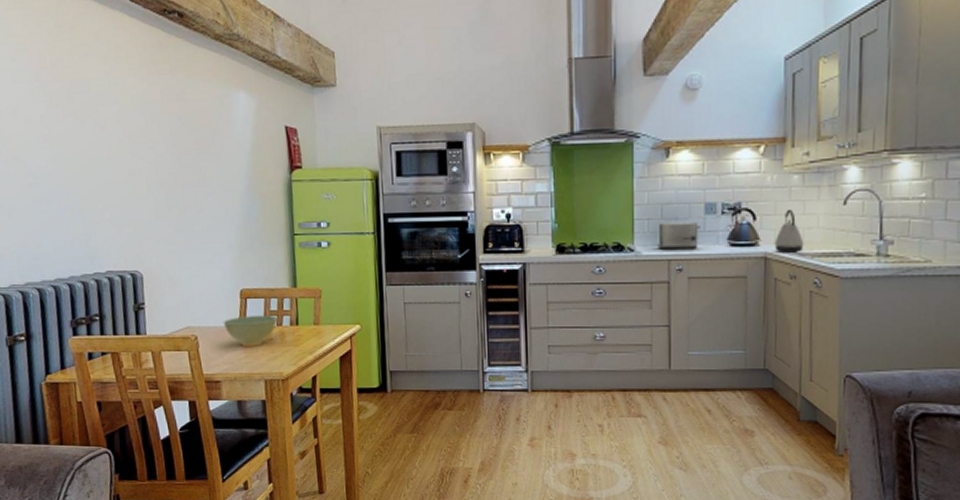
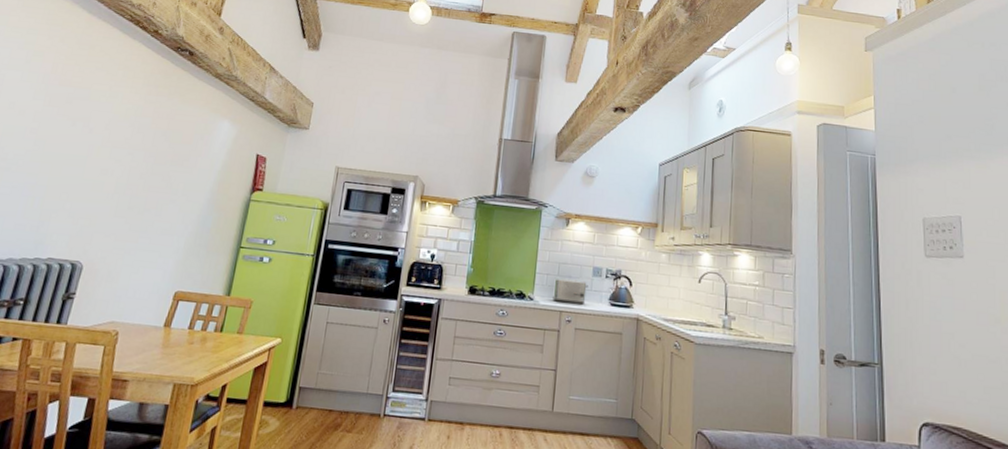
bowl: present [223,315,278,348] -> none [148,317,204,349]
kettle: present [774,208,804,253] -> none [645,280,668,318]

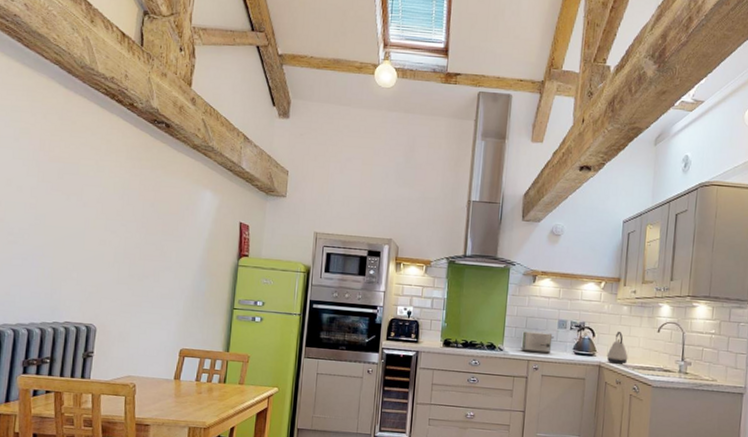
kettle: none [645,280,668,318] -> present [606,331,628,364]

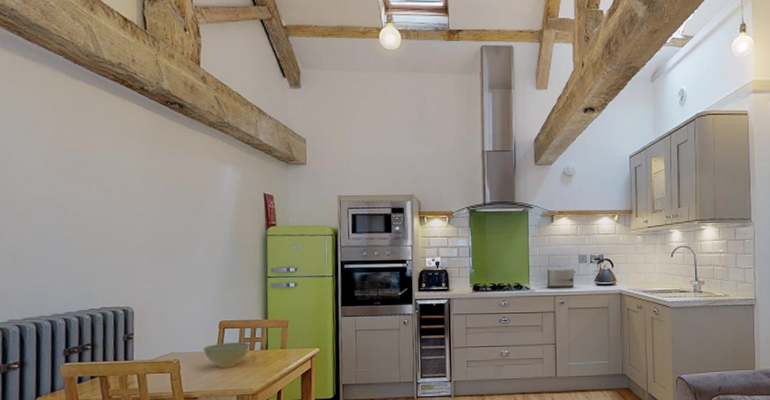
bowl: none [160,371,209,399] -> present [203,341,250,369]
kettle: present [606,331,628,364] -> none [626,259,646,290]

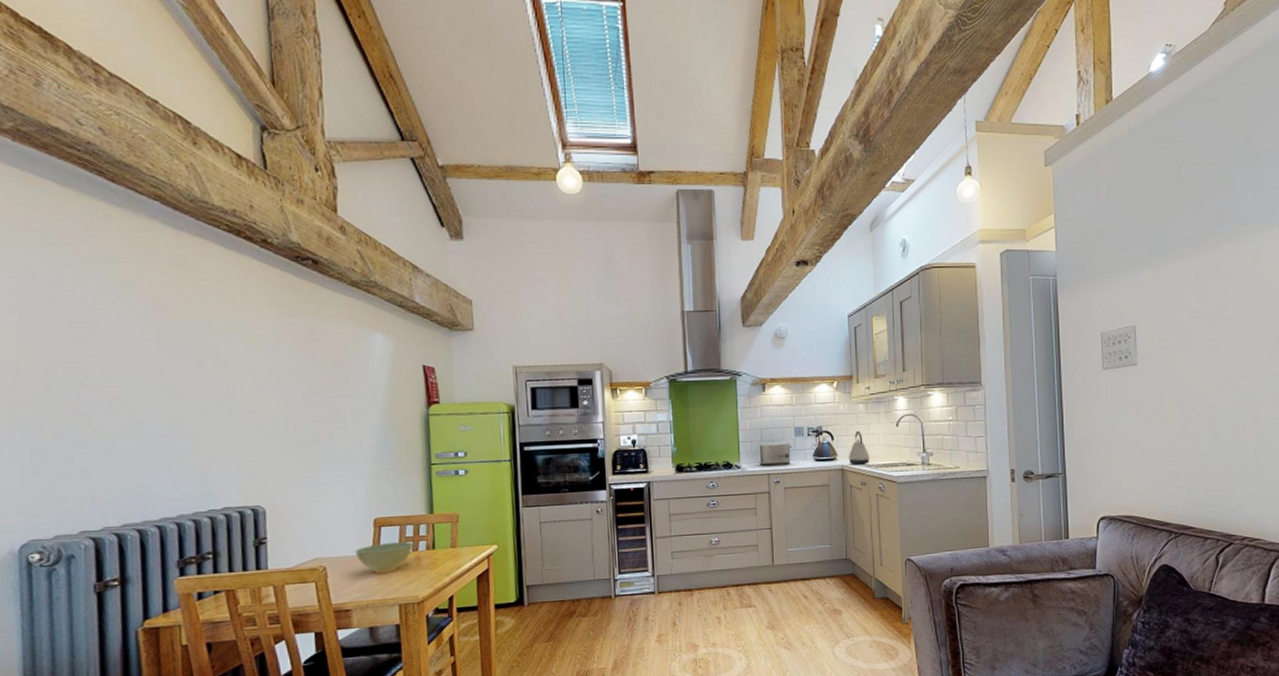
kettle: none [626,259,646,290] -> present [848,430,870,465]

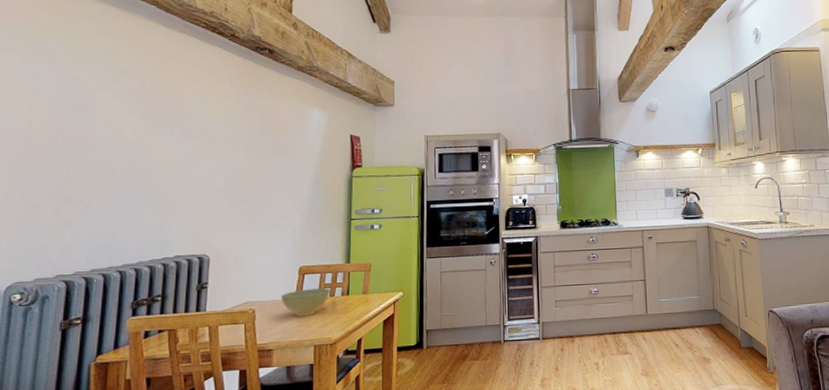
toaster: present [758,442,792,466] -> none [633,202,663,223]
kettle: present [848,430,870,465] -> none [713,192,733,223]

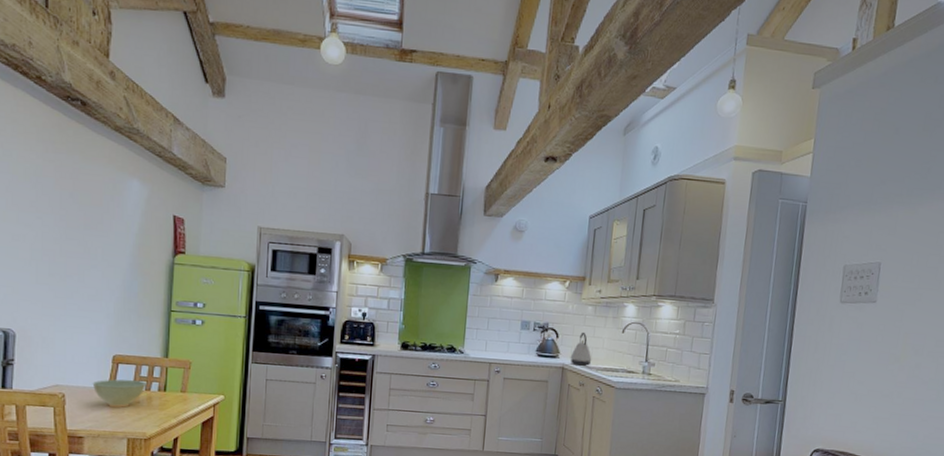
kettle: none [713,192,733,223] -> present [570,331,592,366]

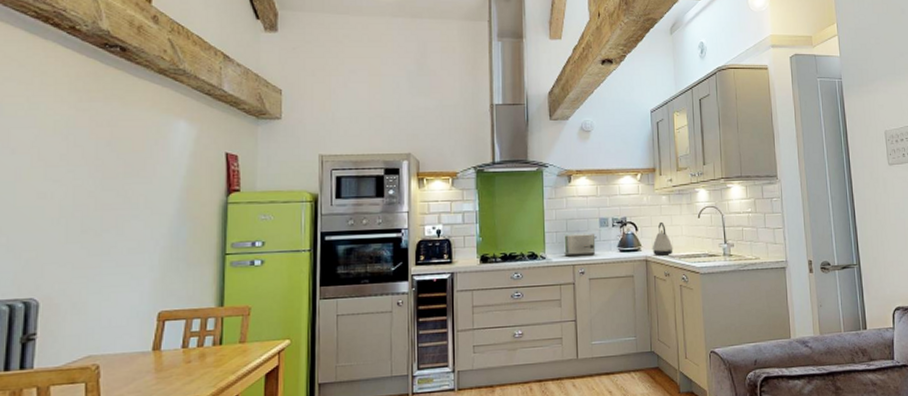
bowl: present [92,379,147,408] -> none [133,336,199,373]
toaster: none [482,331,517,357] -> present [564,232,597,257]

